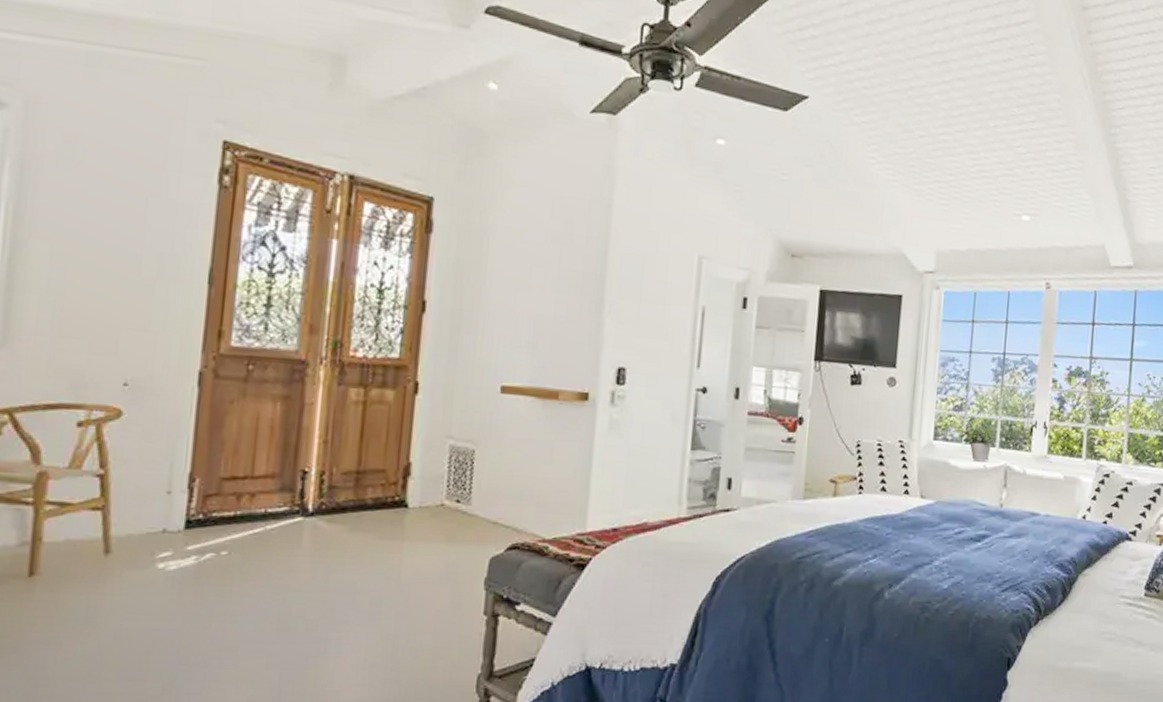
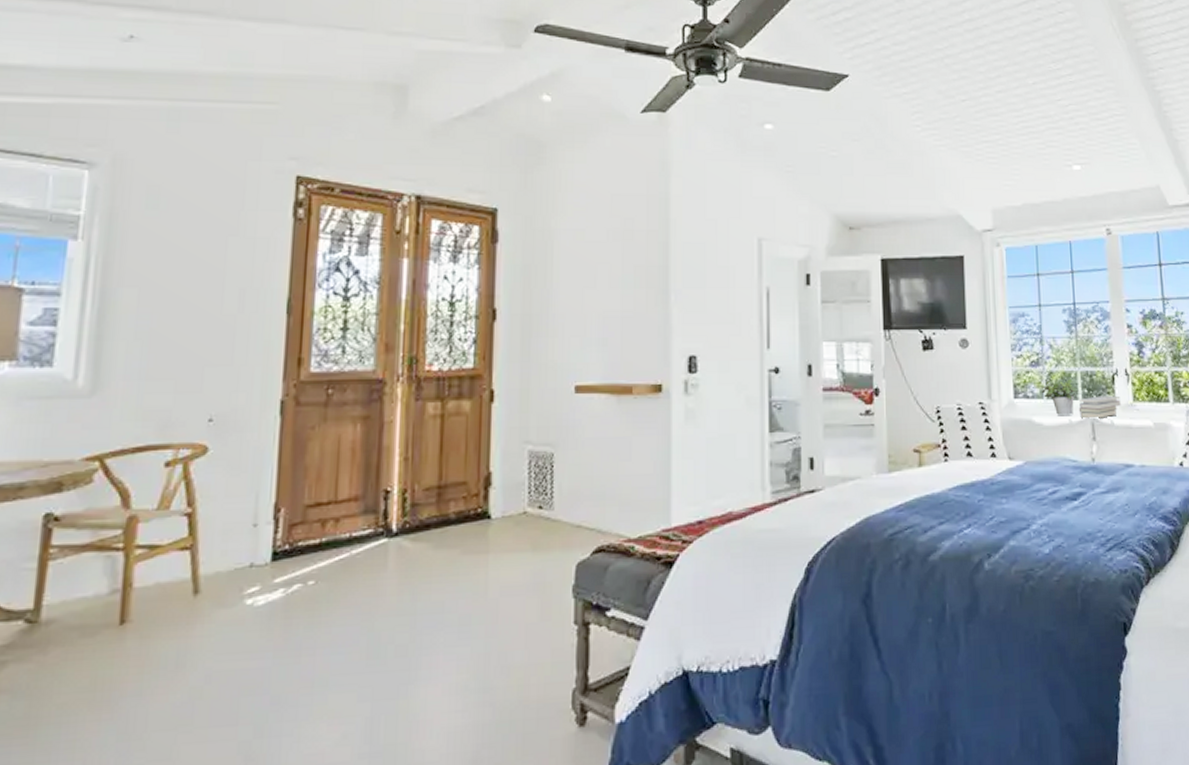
books: none [994,445,1036,467] -> present [1078,395,1121,419]

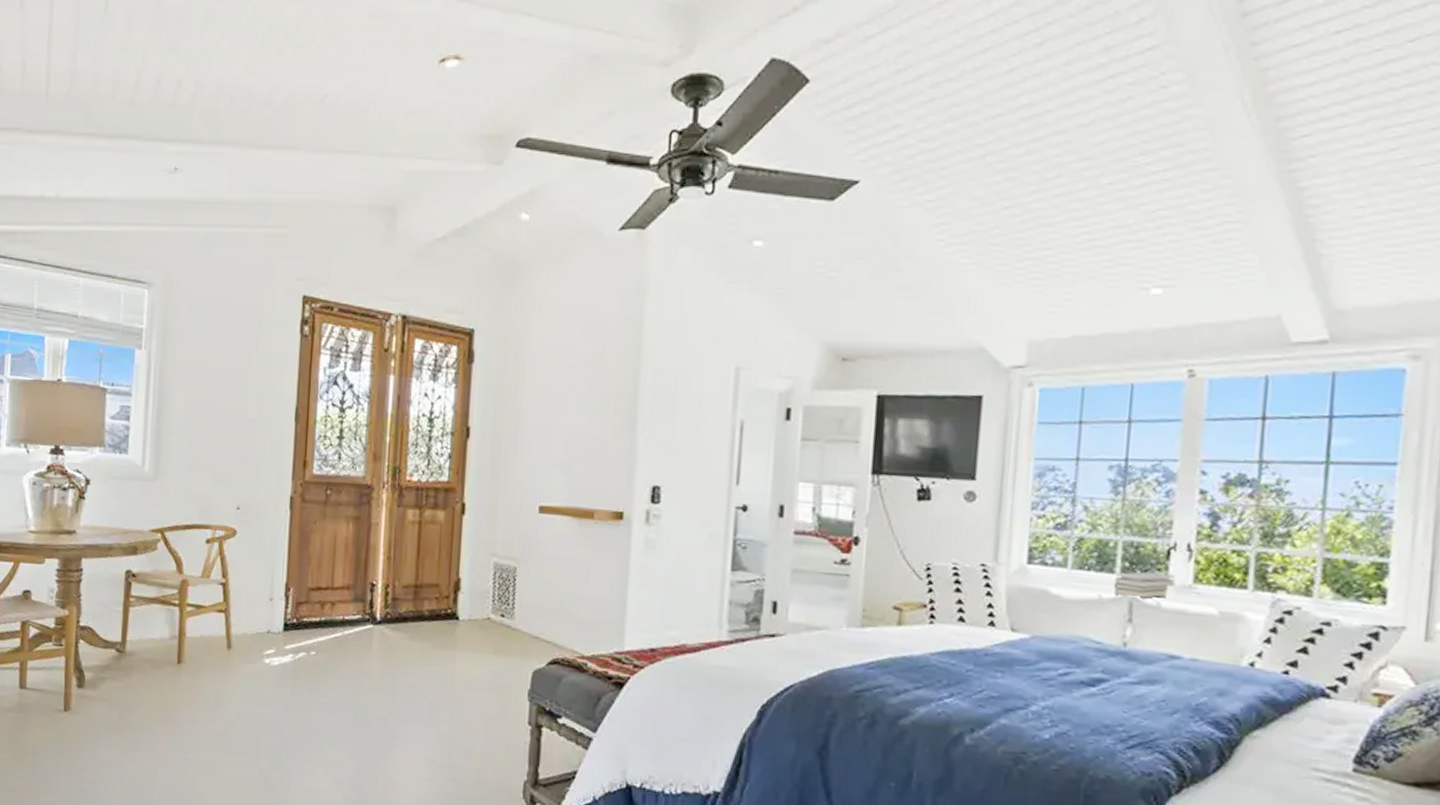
potted plant: present [1040,378,1079,416] -> none [1064,547,1117,591]

